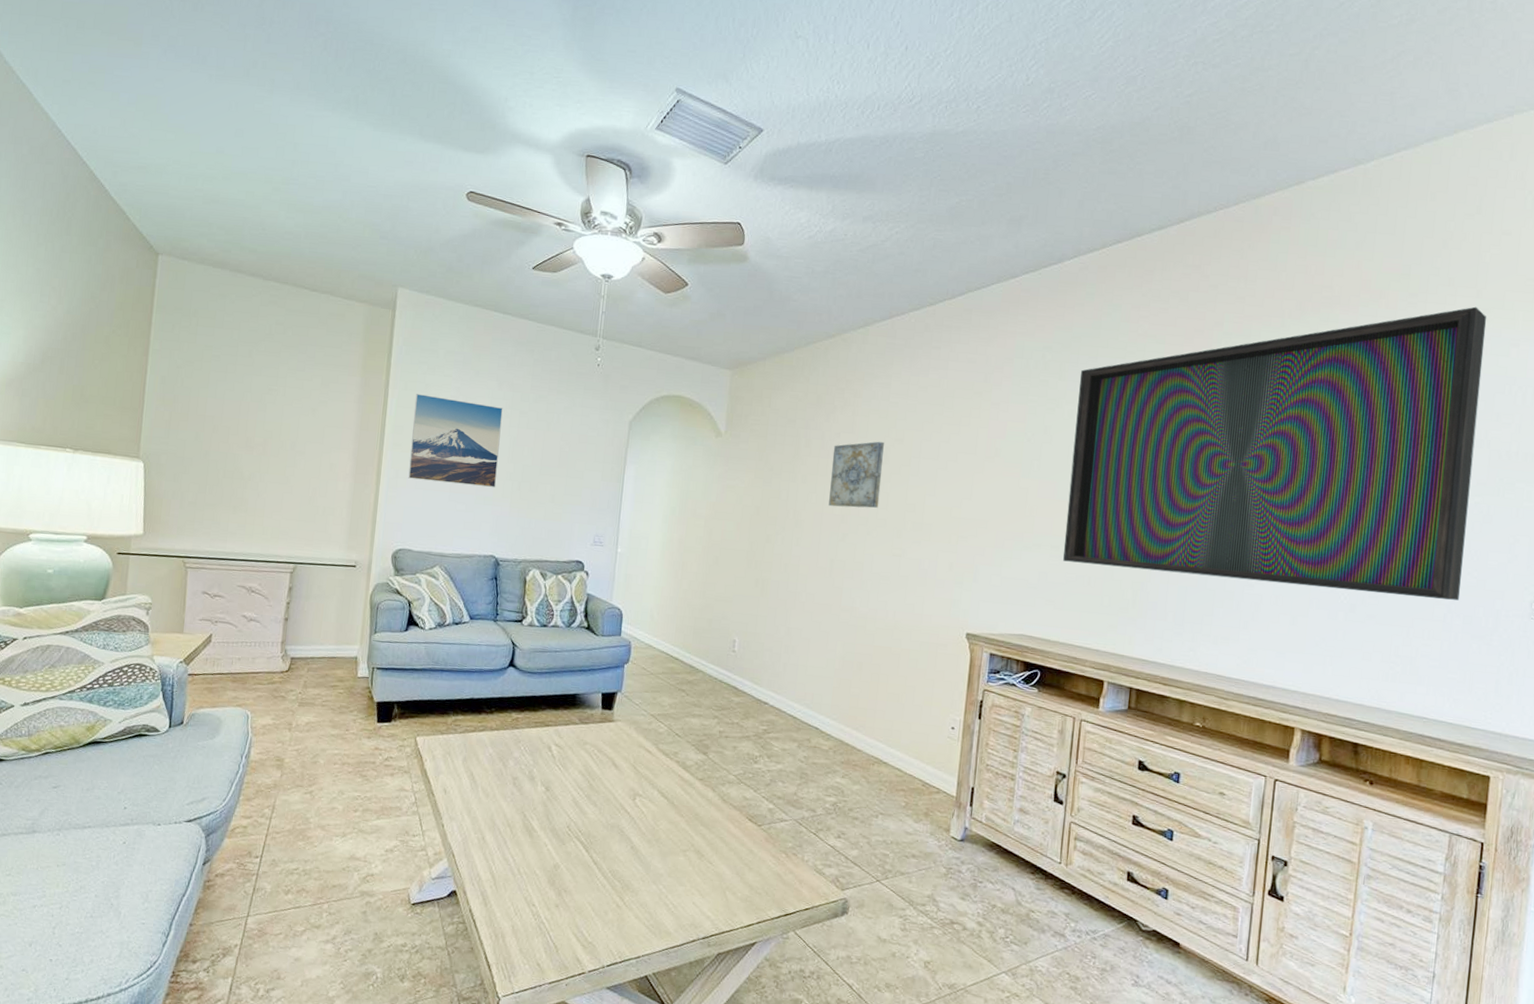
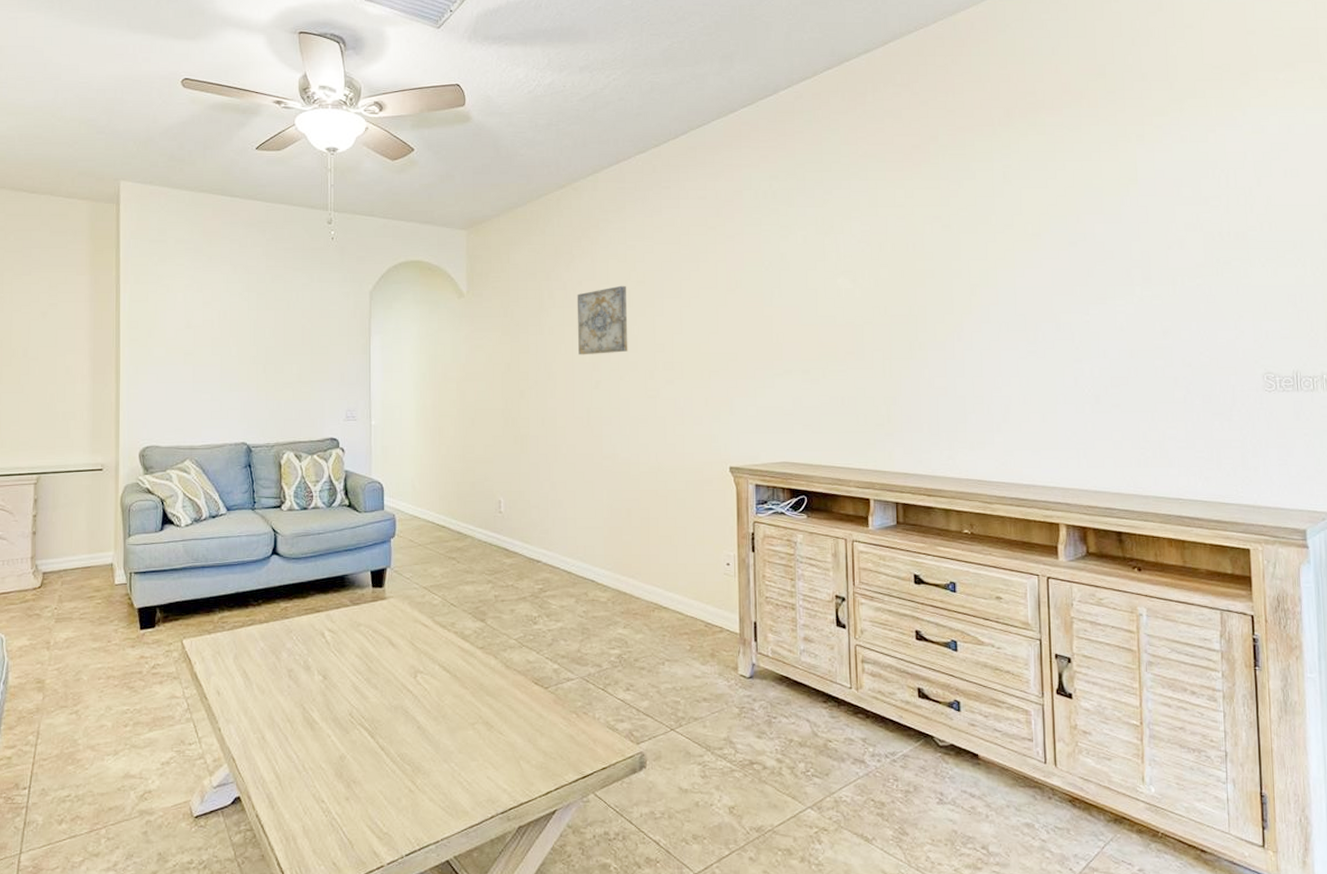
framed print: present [408,394,503,488] -> none [148,286,241,374]
television: present [1063,306,1487,600] -> none [808,98,1197,384]

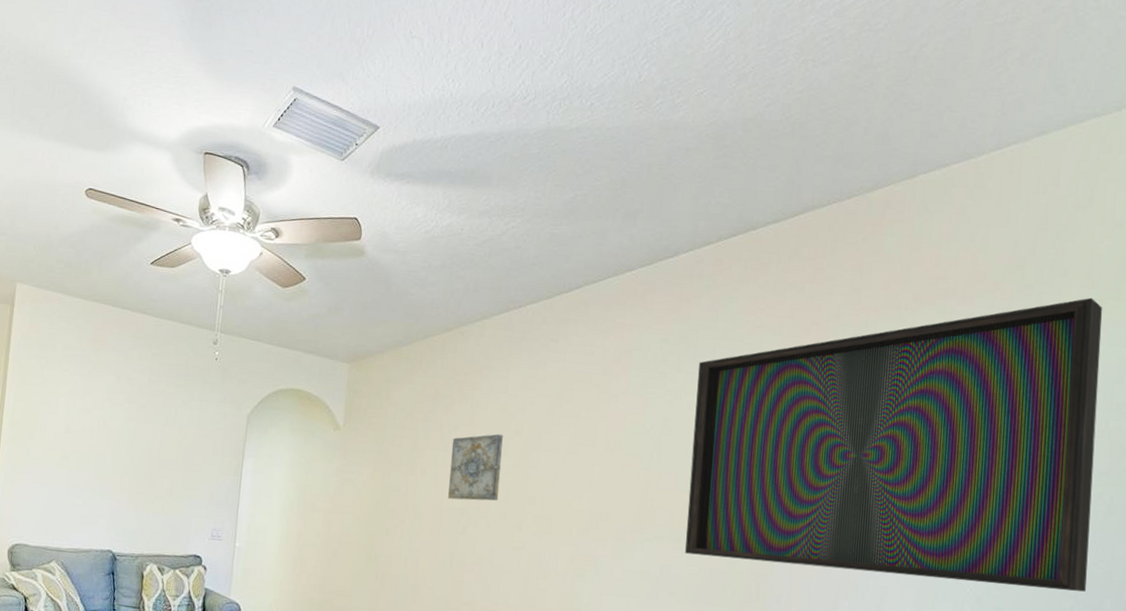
television: none [808,98,1197,384] -> present [685,297,1103,592]

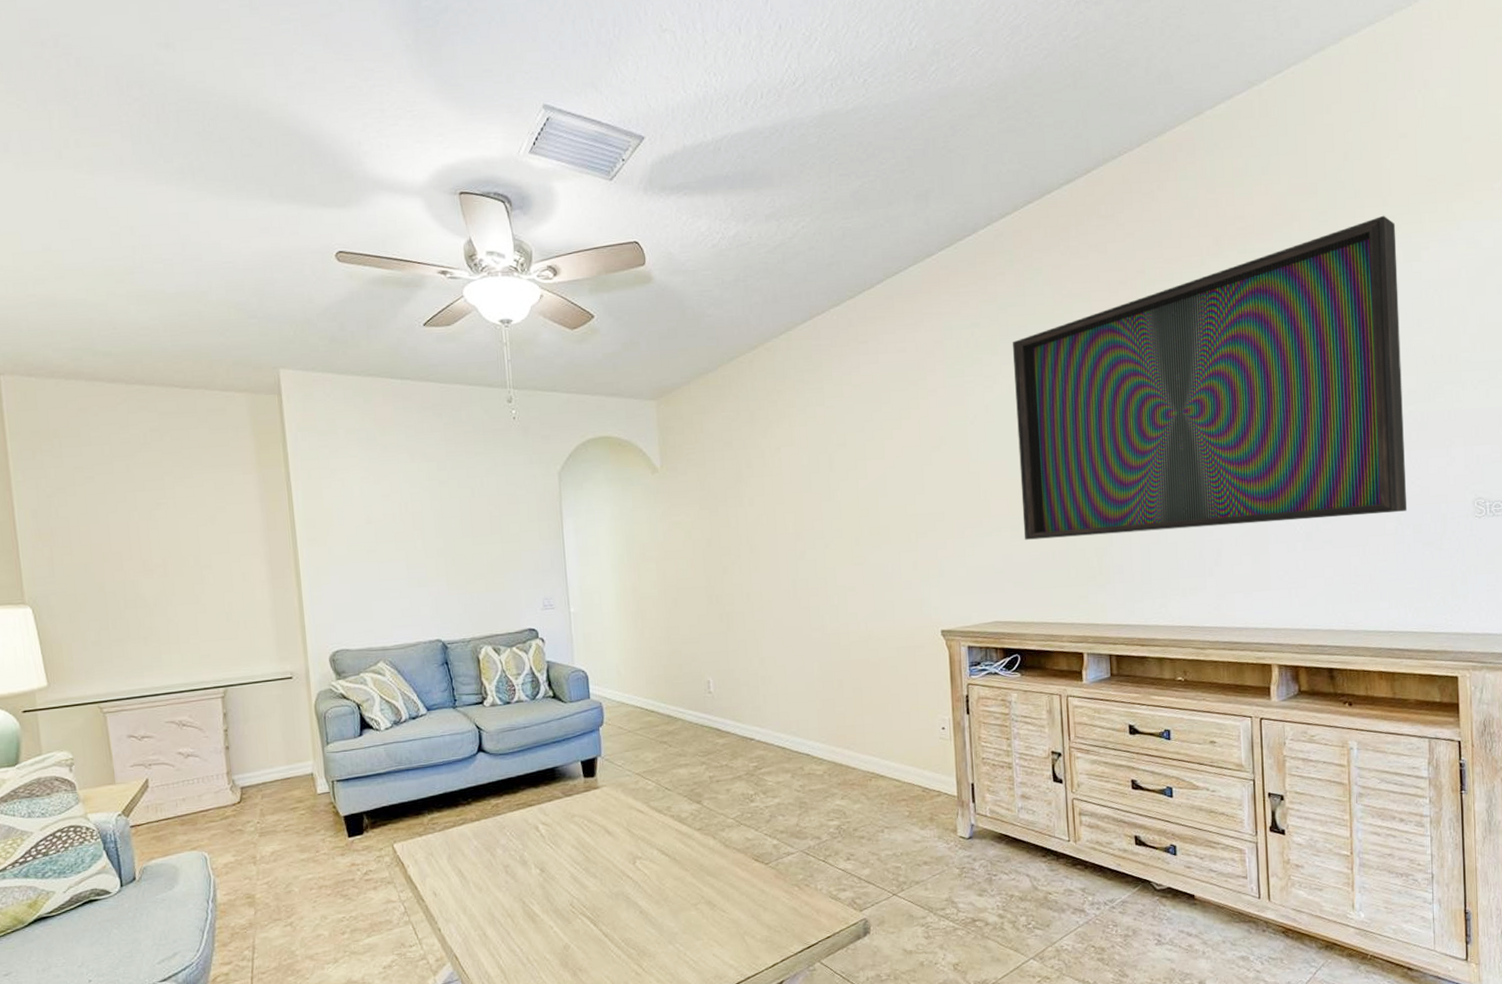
wall art: present [448,433,503,501] -> none [775,449,832,526]

